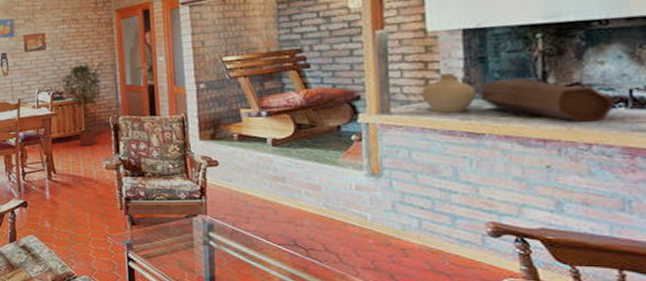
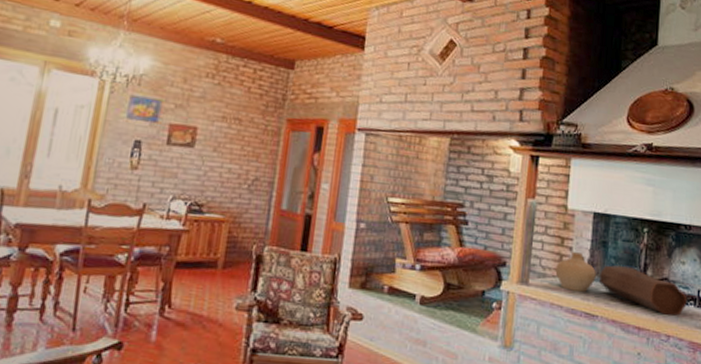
potted tree: present [60,64,105,147] -> none [204,174,256,279]

